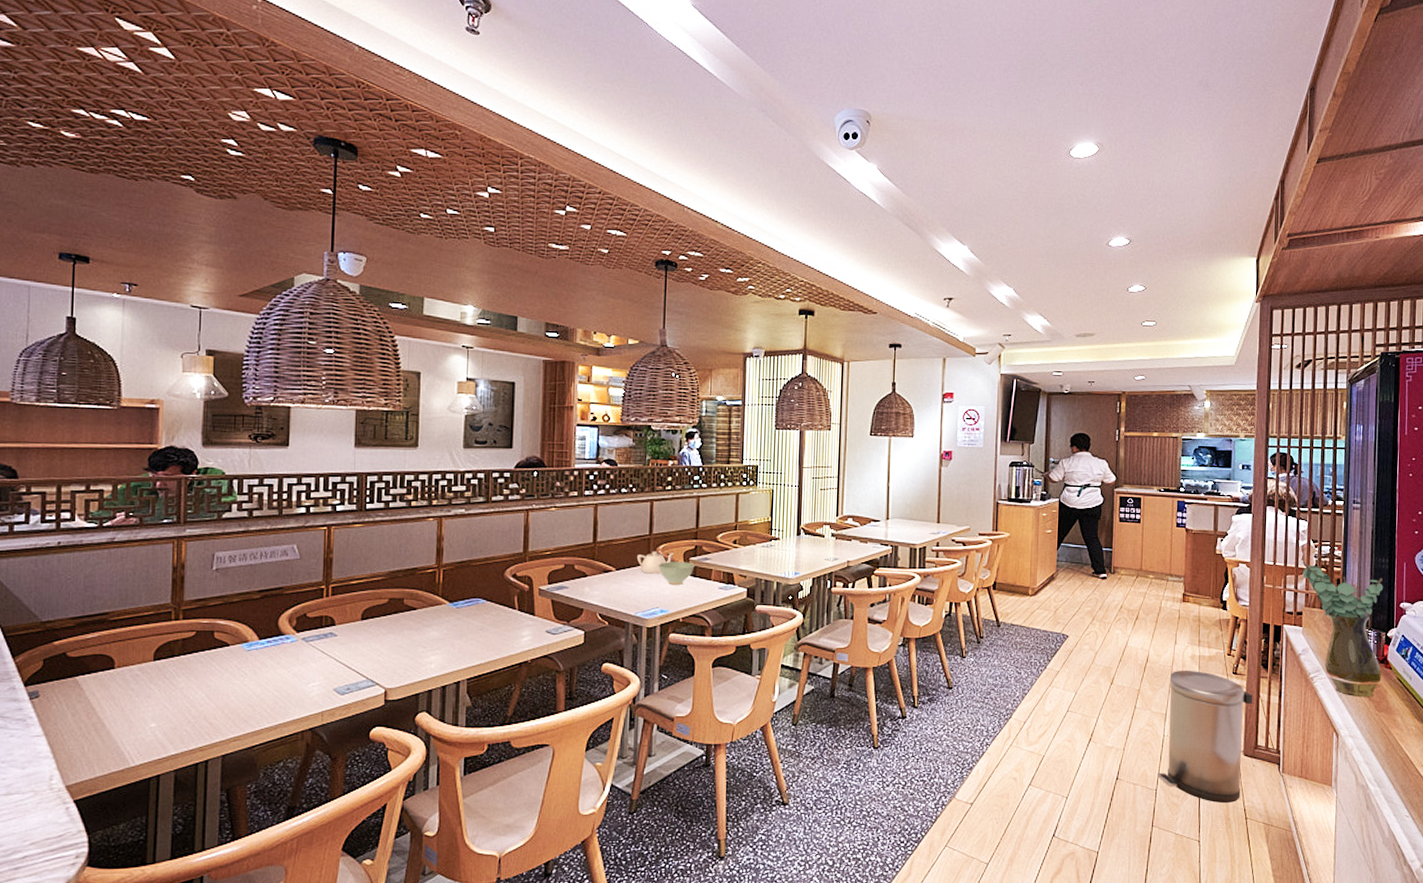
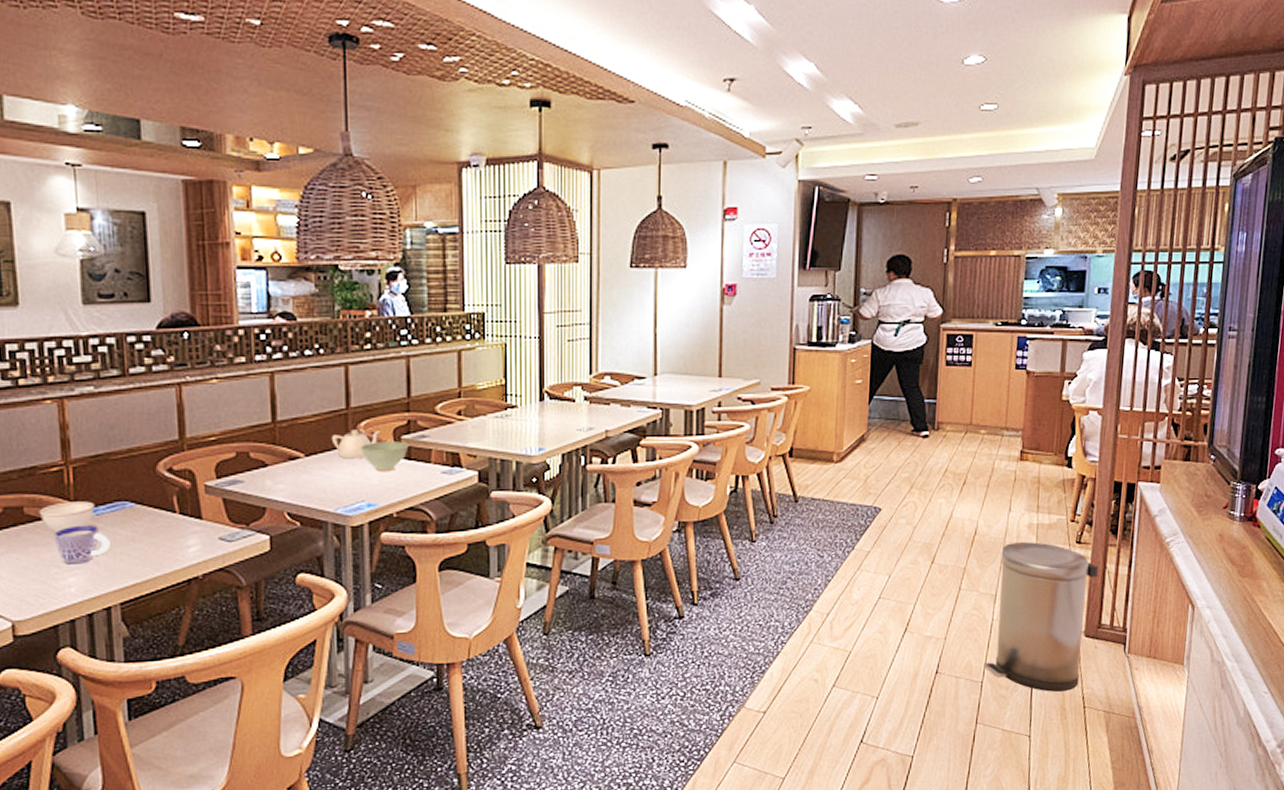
bowl: none [414,596,456,620] -> present [39,501,95,532]
cup: none [423,615,465,646] -> present [53,524,110,565]
vase: present [1302,562,1384,698] -> none [1164,405,1258,562]

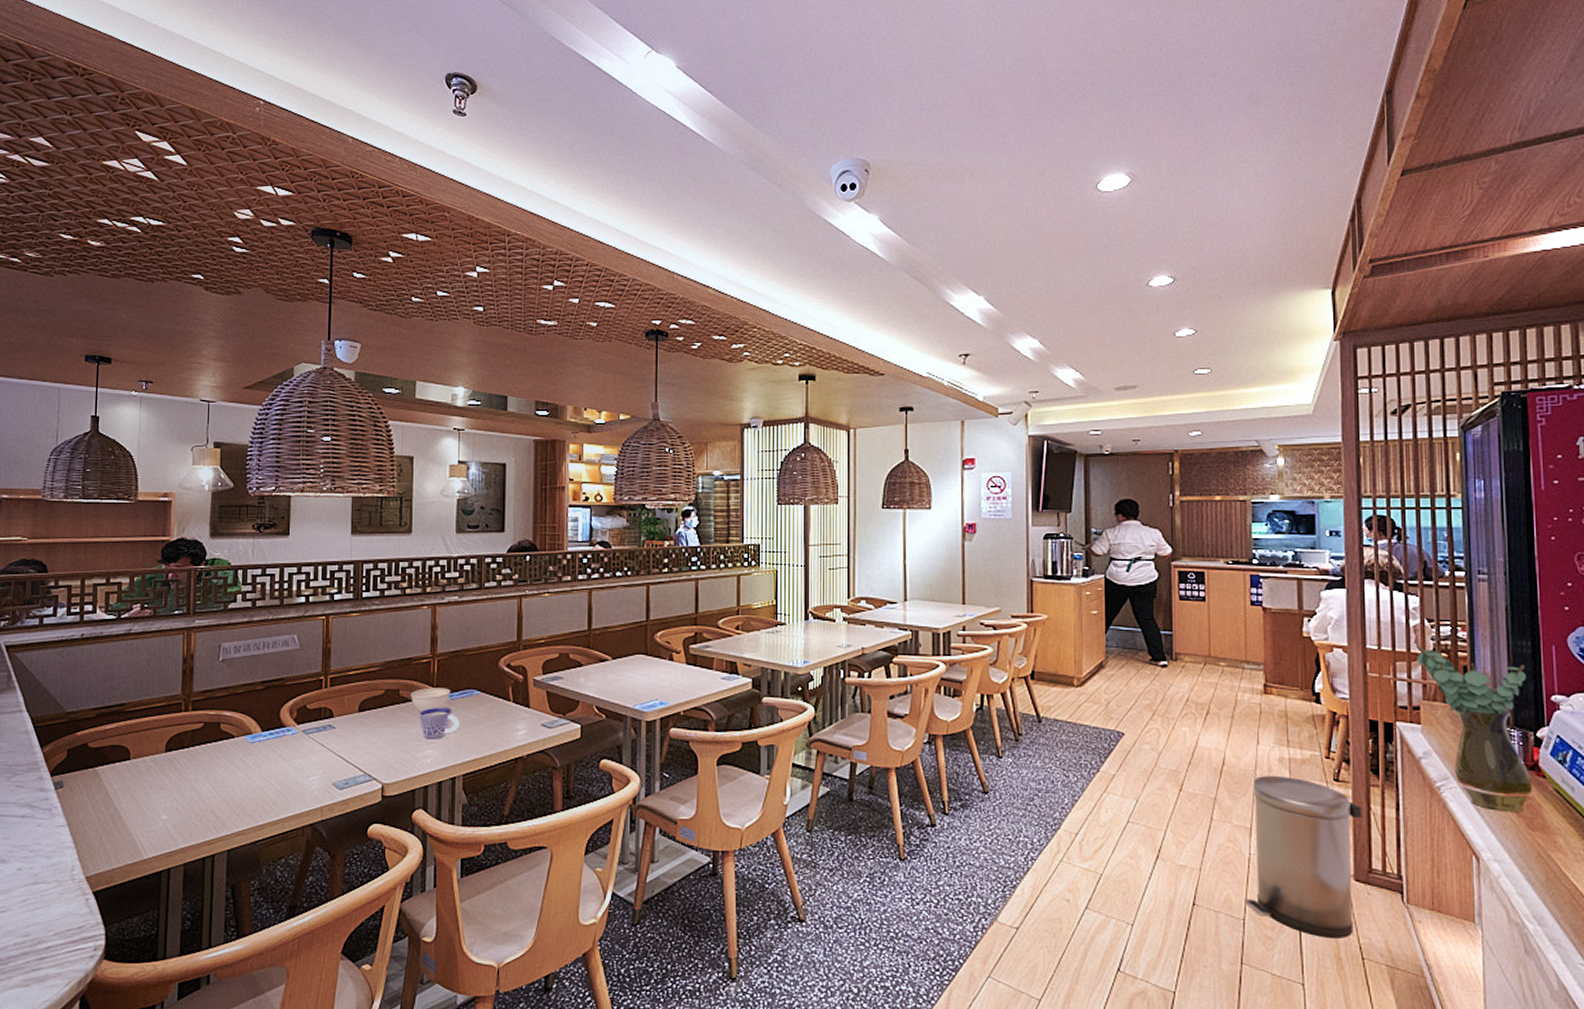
teapot: present [331,430,382,459] -> none [633,638,674,663]
bowl: present [360,441,409,471] -> none [656,650,695,675]
vase: none [1164,405,1258,562] -> present [1415,645,1532,813]

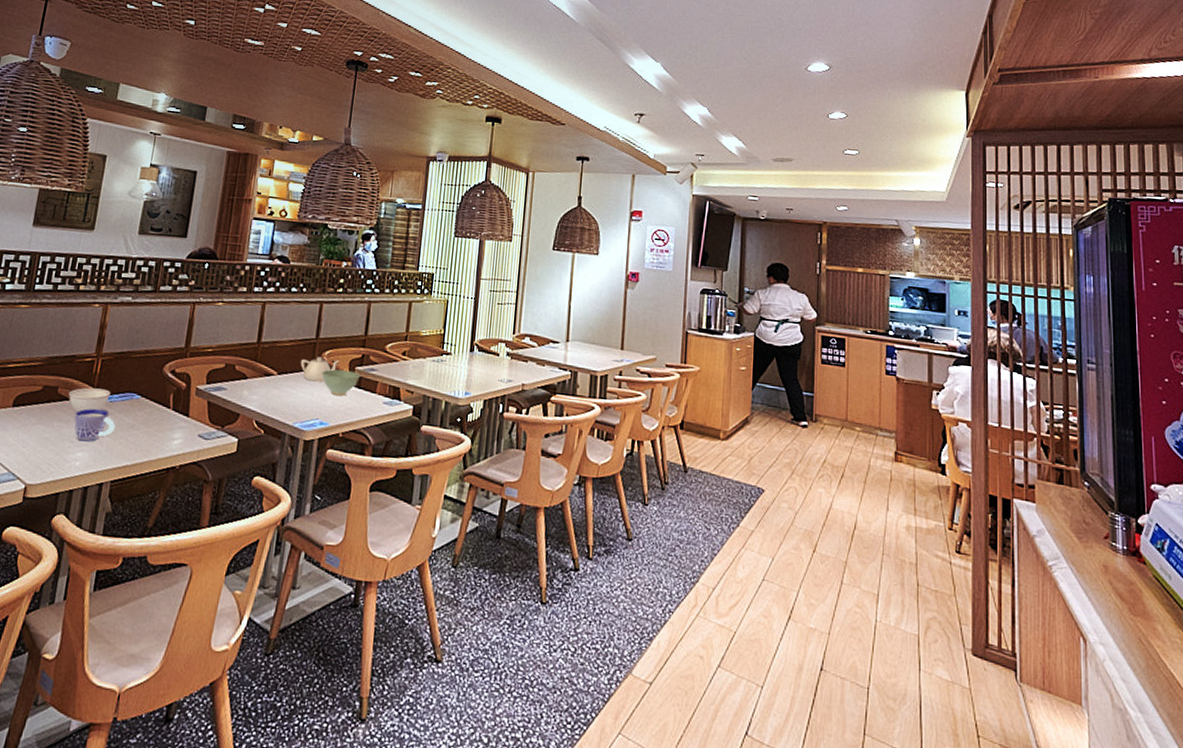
teapot: none [633,638,674,663] -> present [300,357,340,382]
bowl: none [656,650,695,675] -> present [321,369,360,396]
pedal bin: present [1244,776,1361,938] -> none [869,542,980,714]
vase: present [1415,645,1532,813] -> none [1031,426,1134,597]

